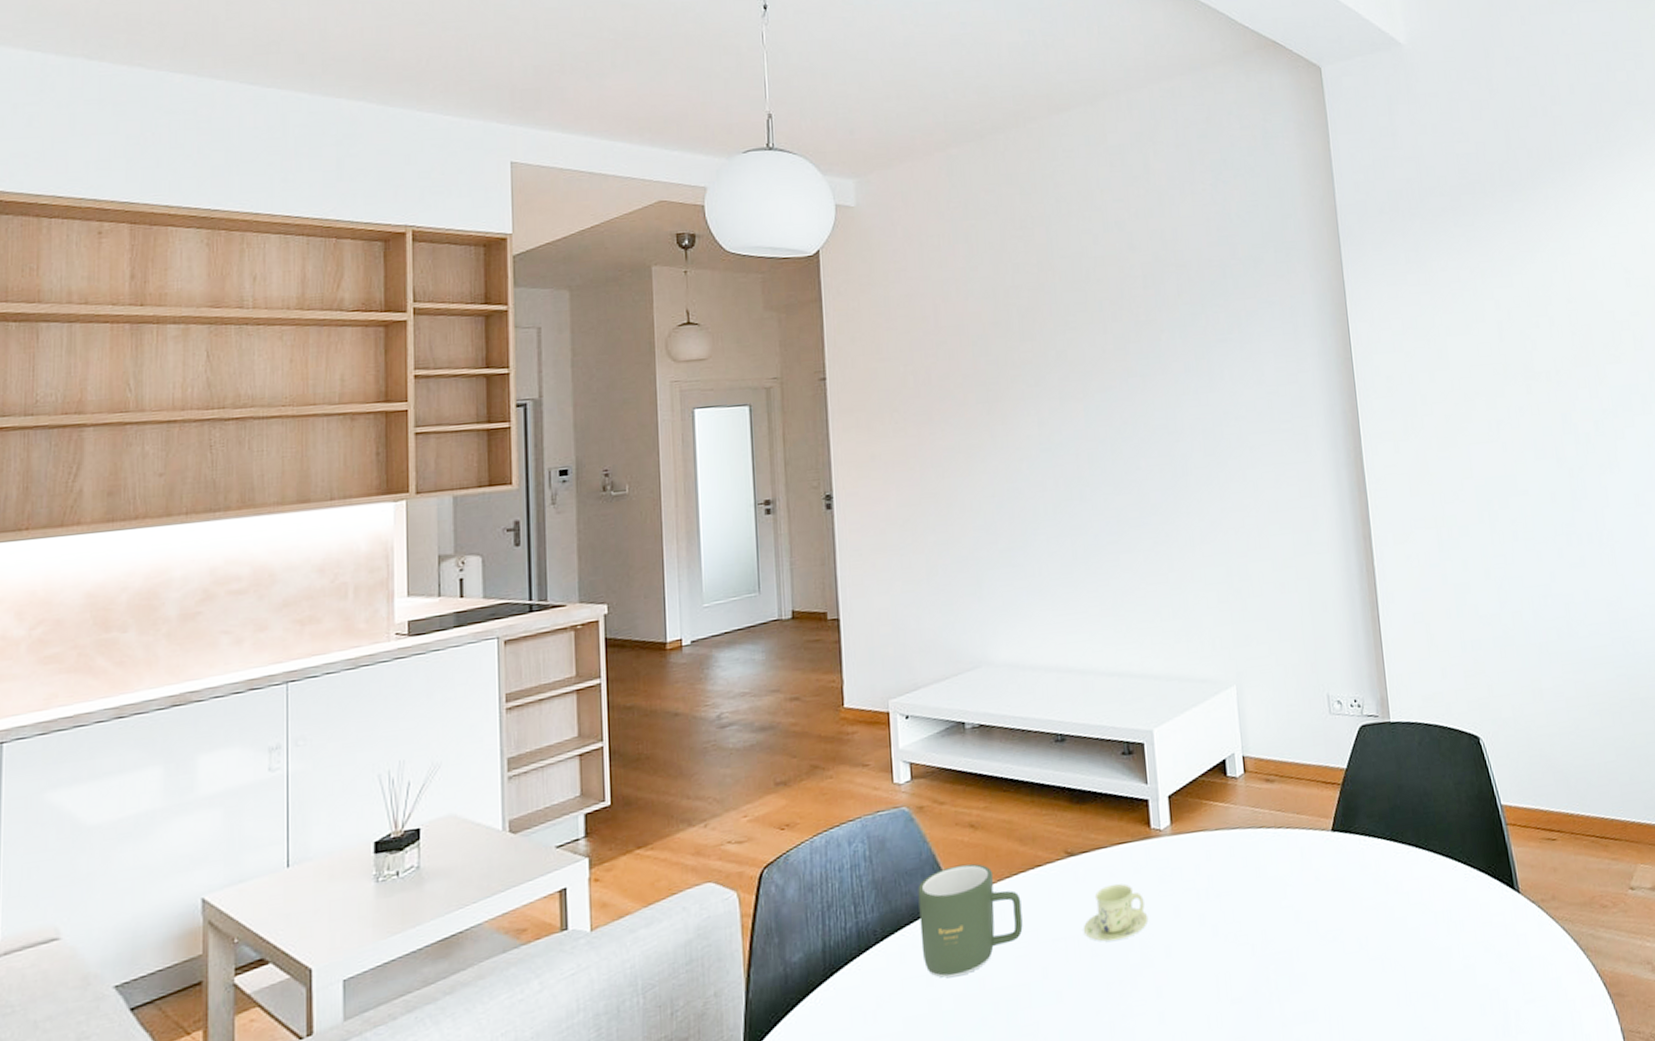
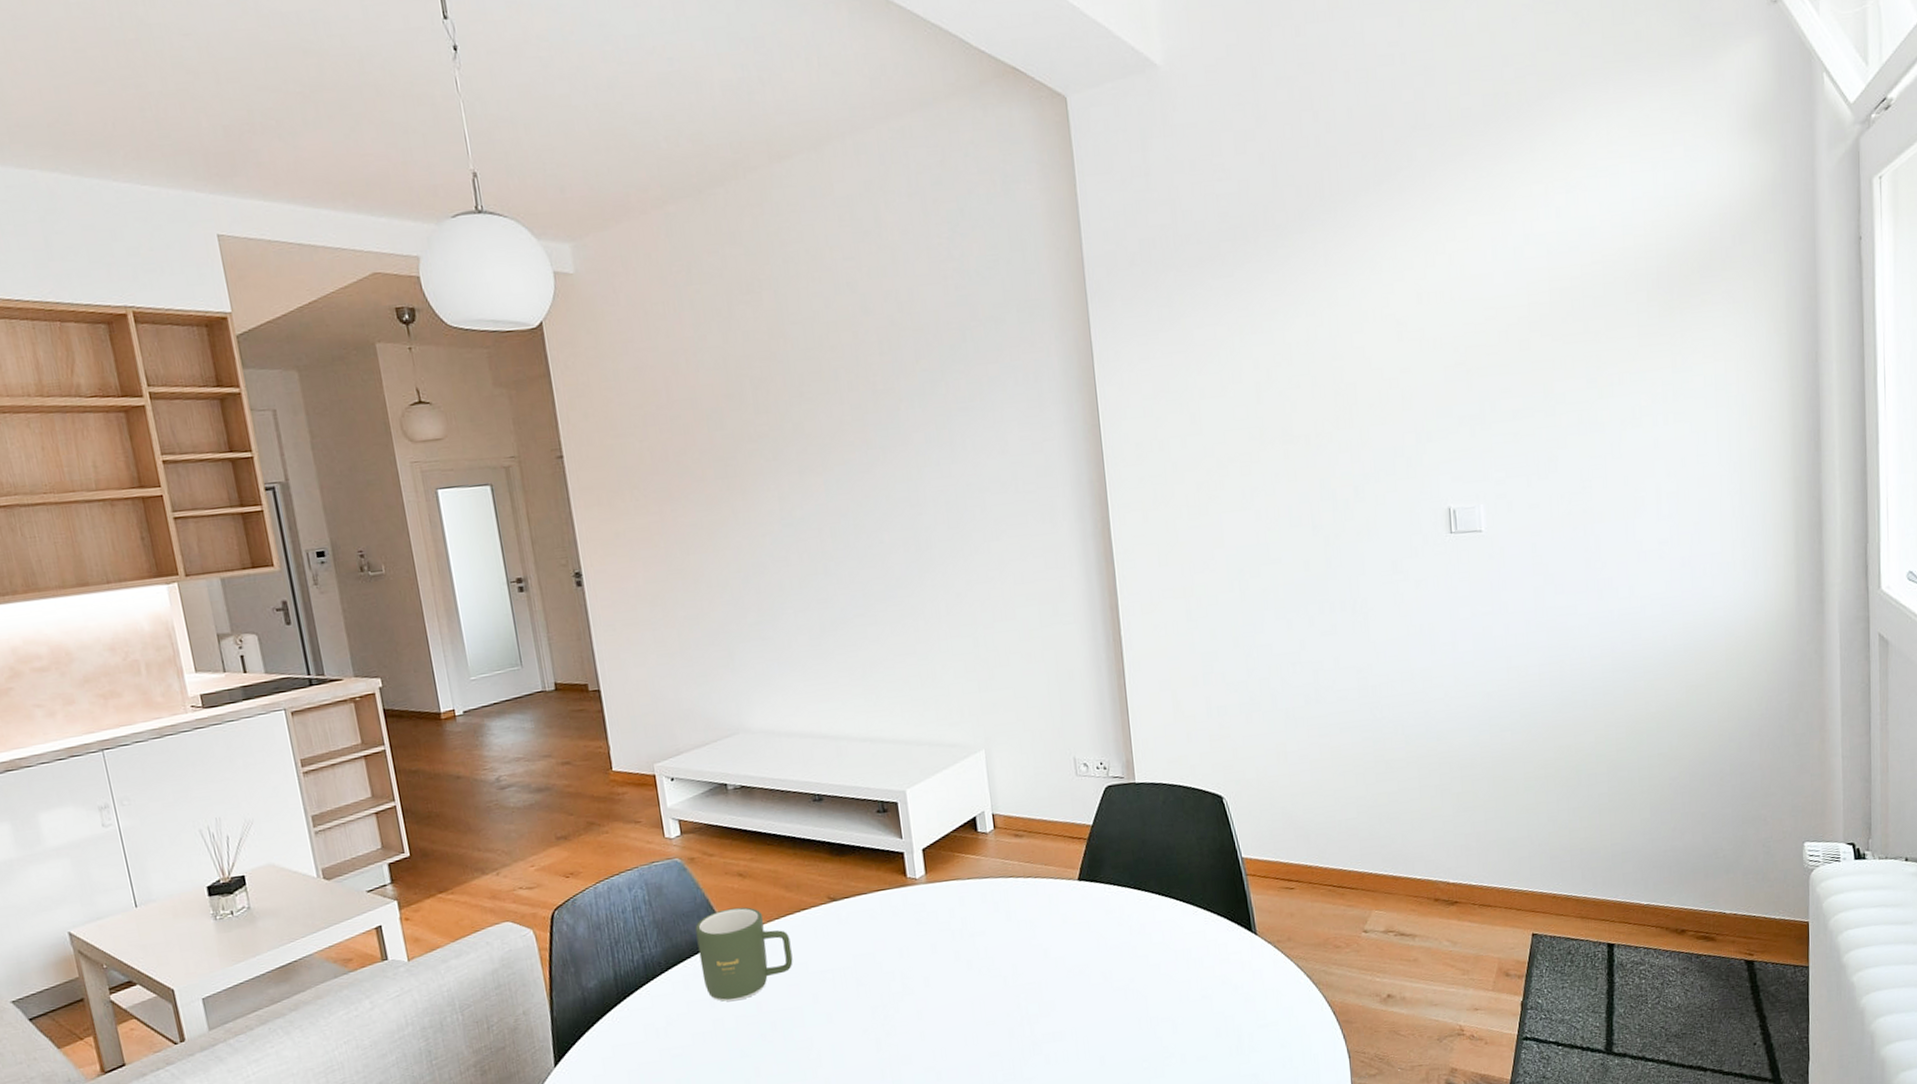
cup and saucer: present [1083,883,1149,942] -> none [848,924,908,973]

